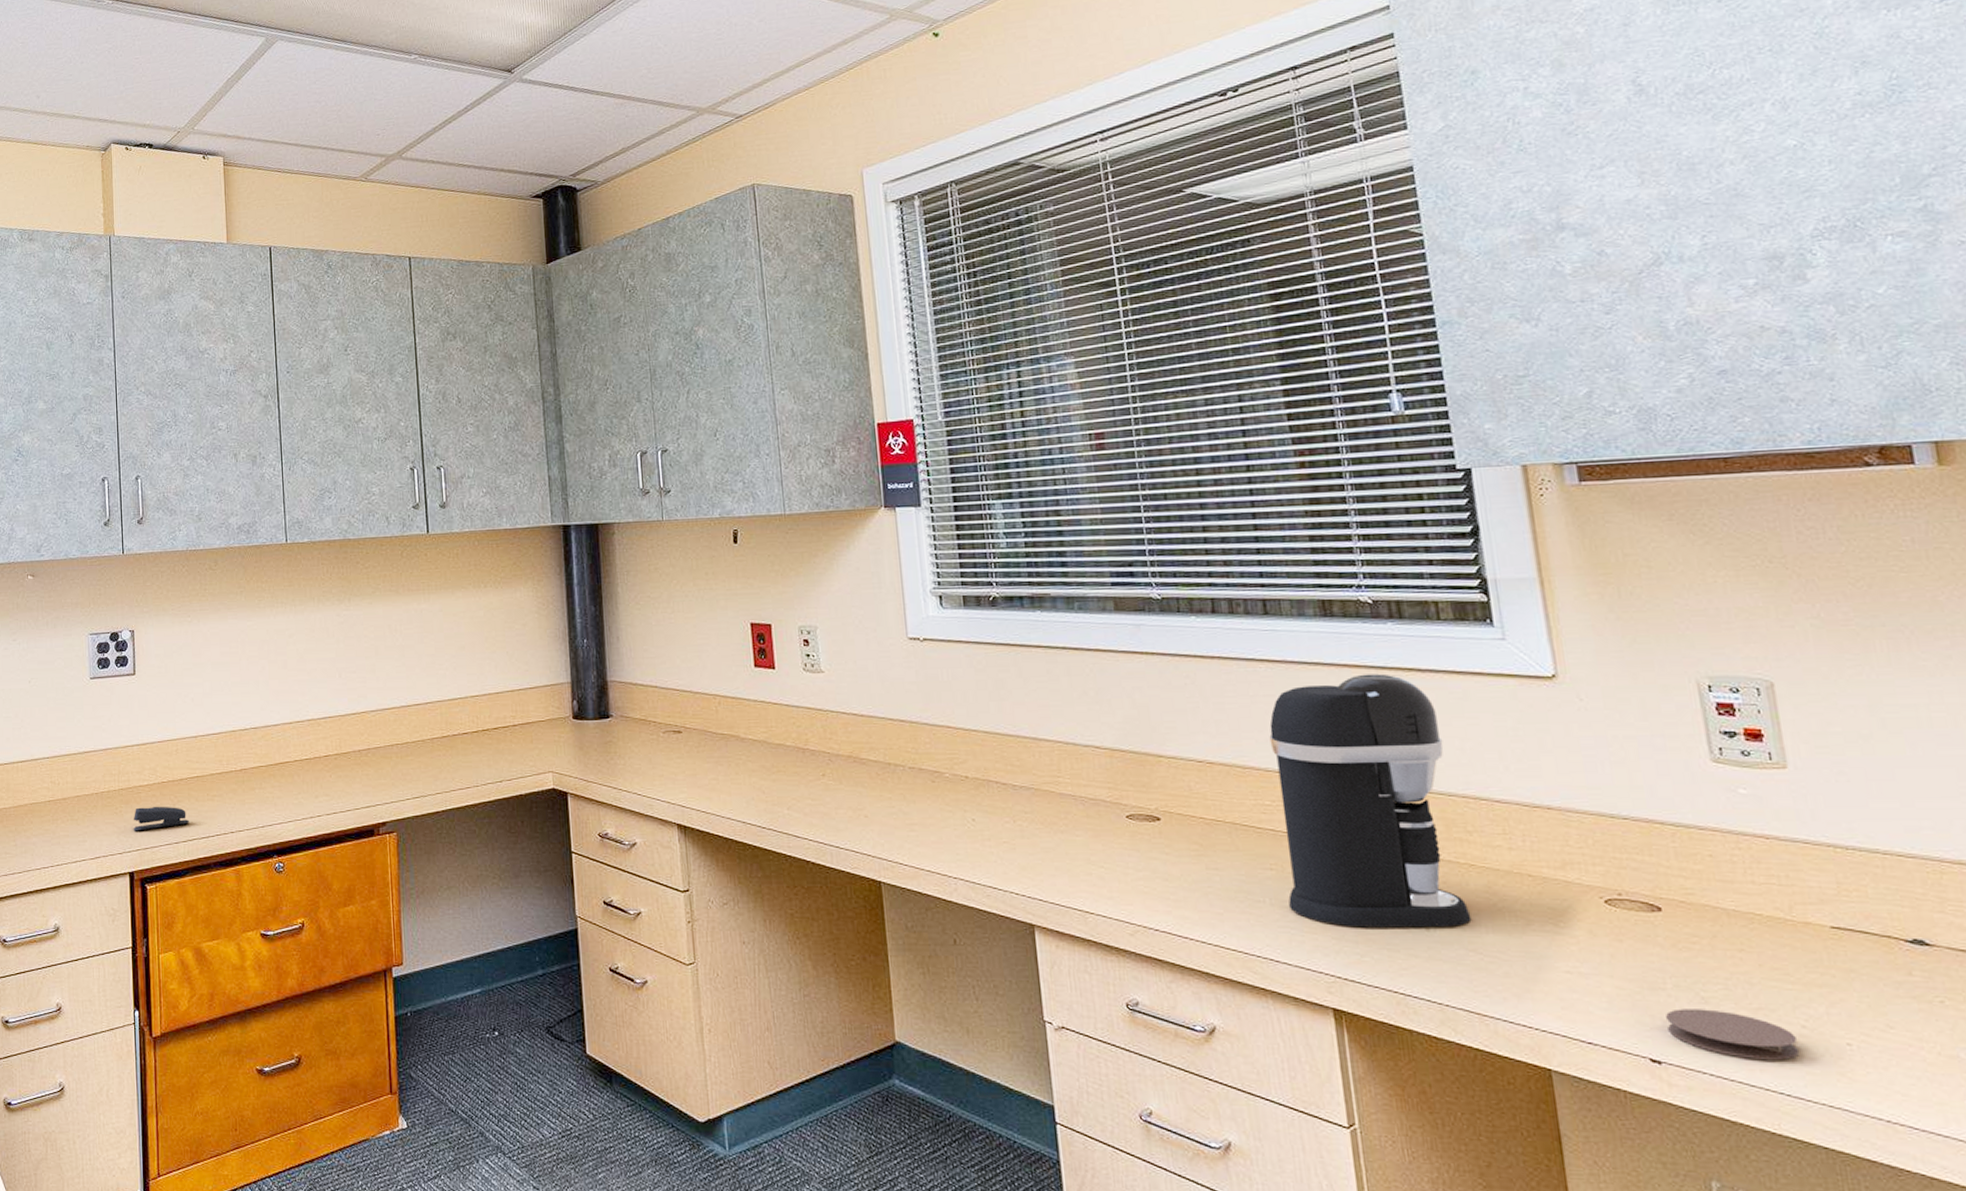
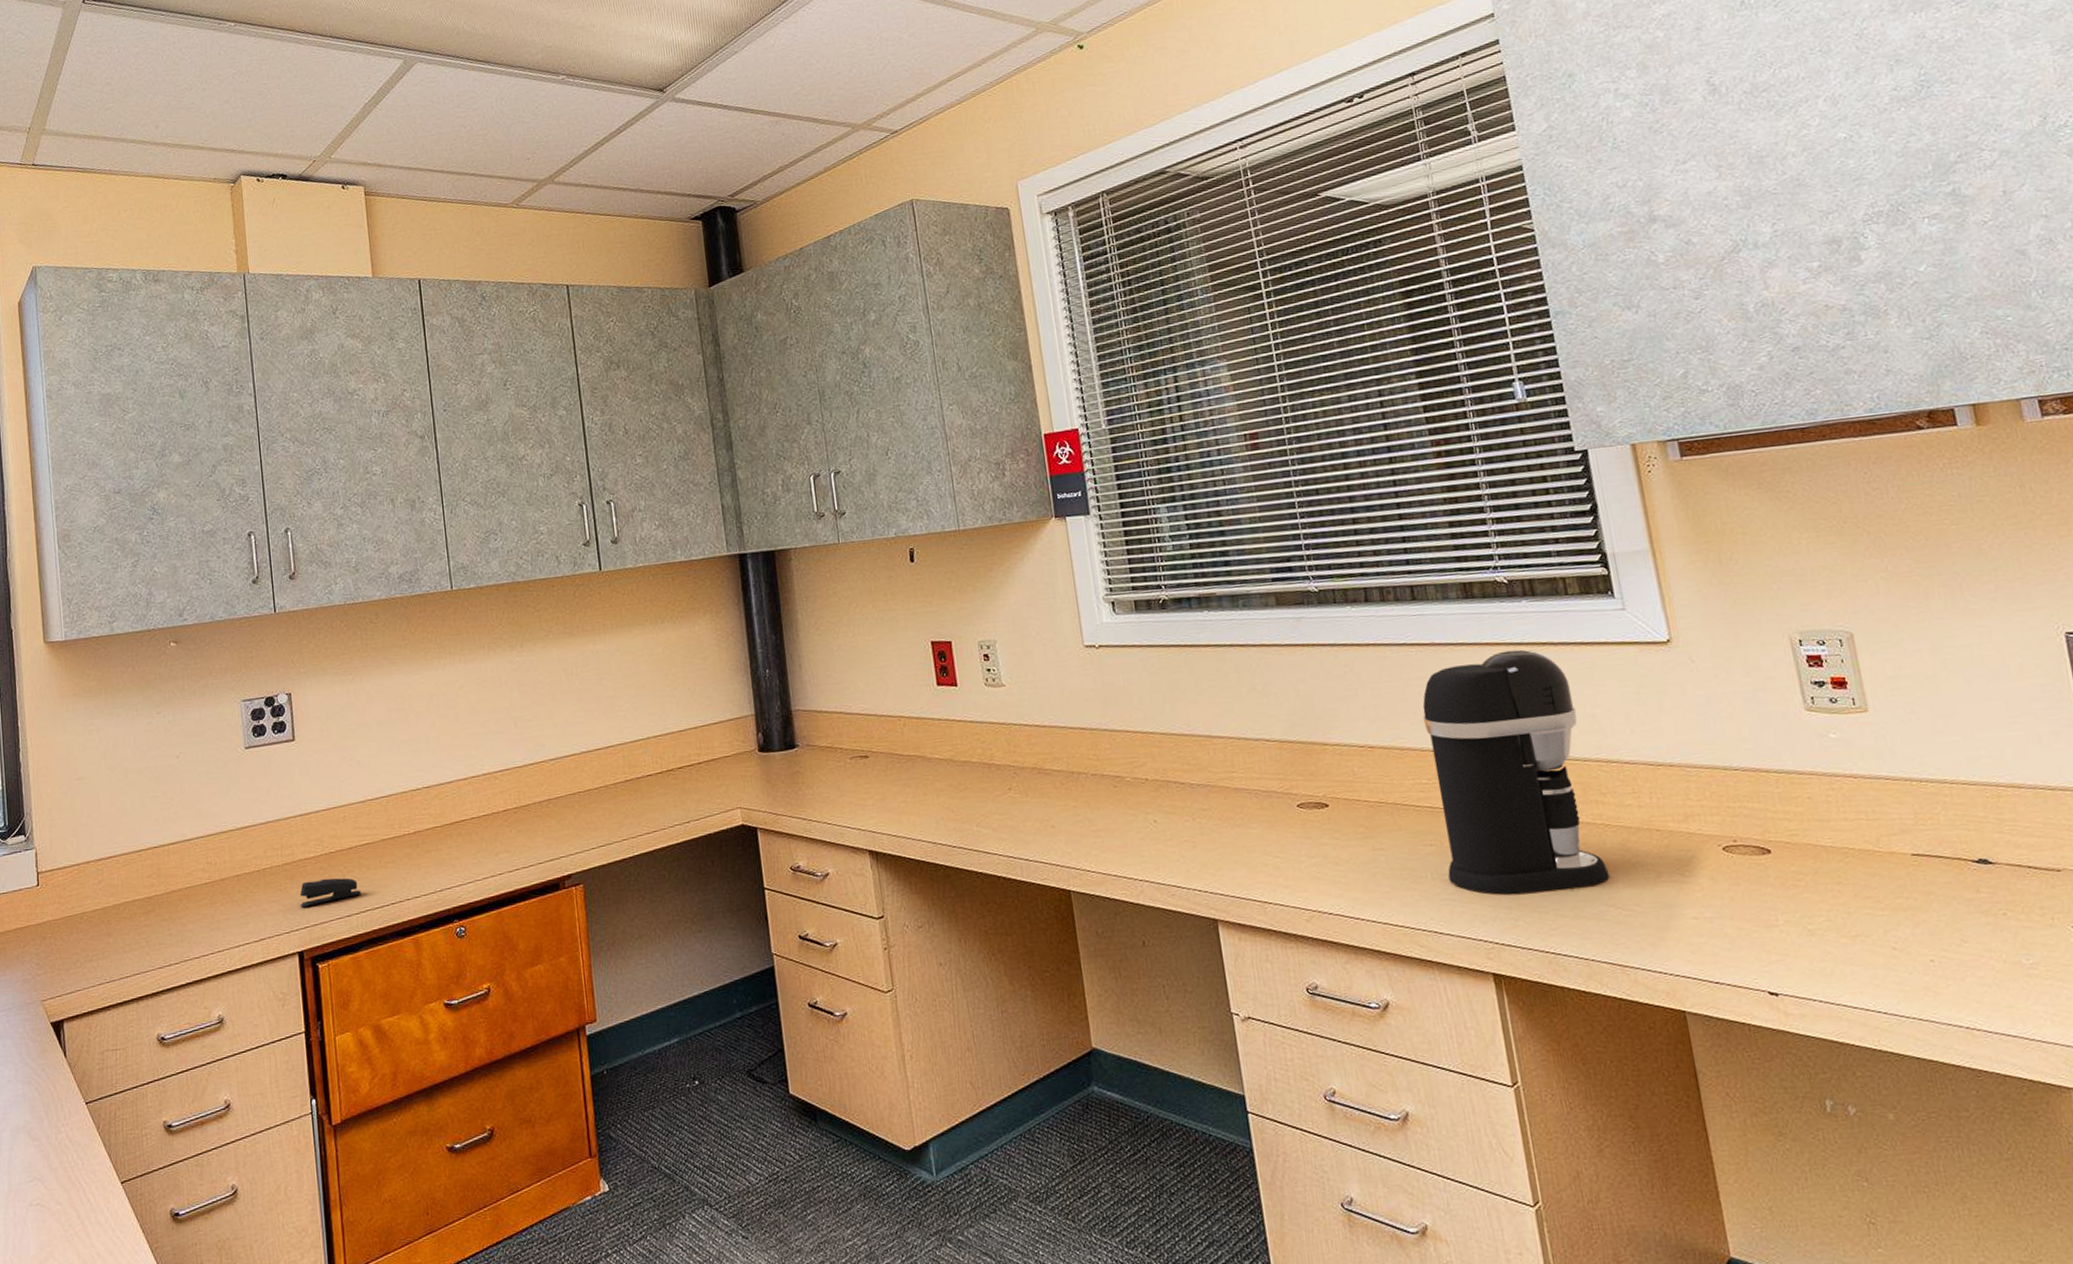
coaster: present [1665,1009,1800,1060] -> none [1779,940,1892,983]

